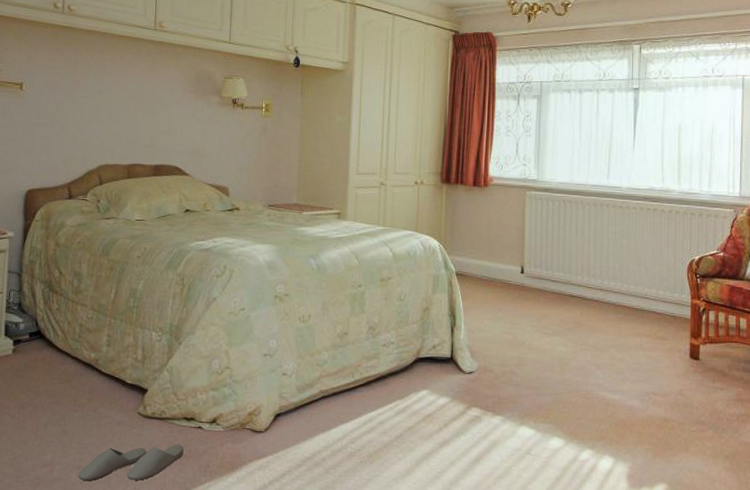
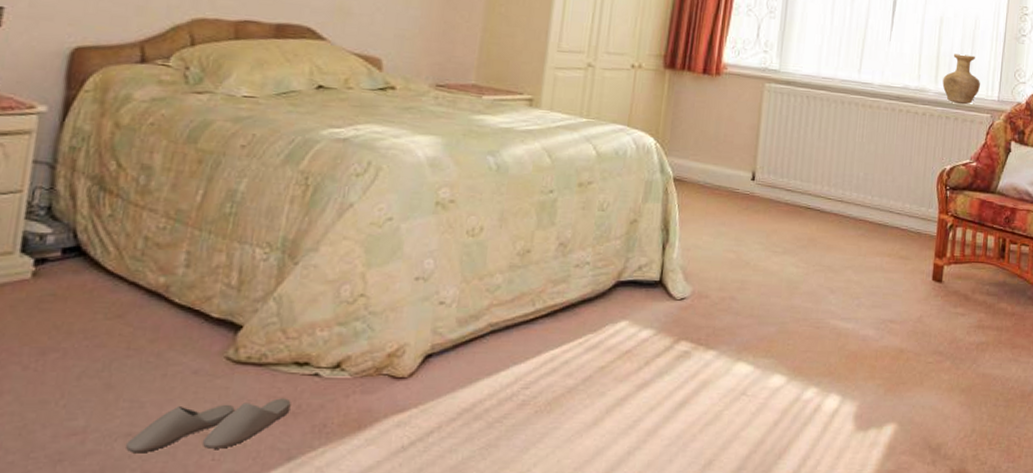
vase: none [685,157,721,202] -> present [942,54,980,105]

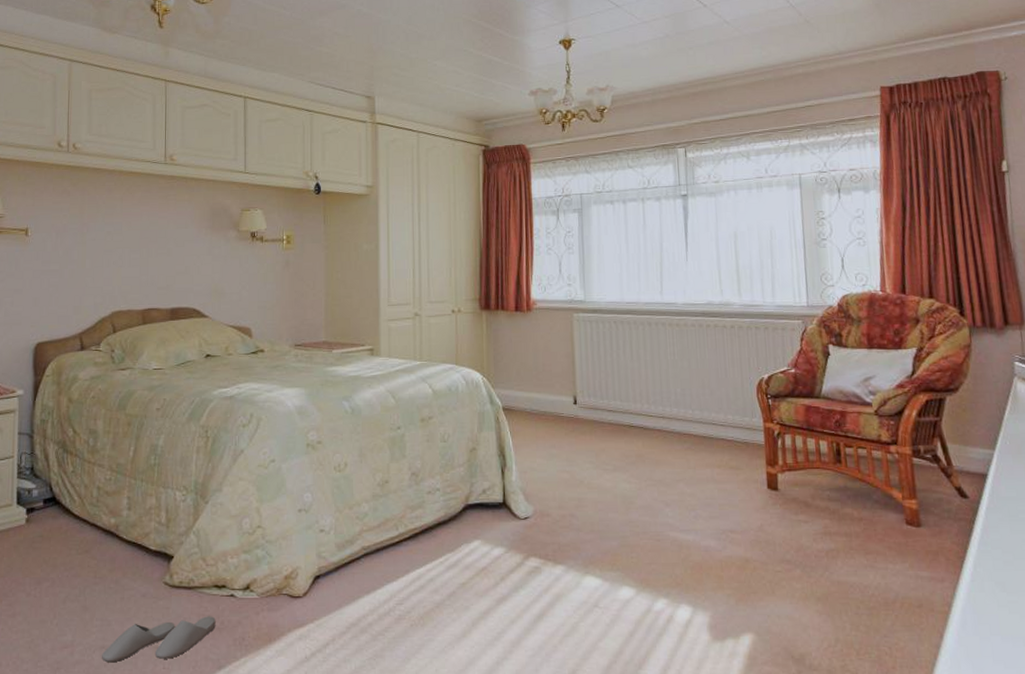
vase: present [942,54,980,105] -> none [746,265,786,314]

